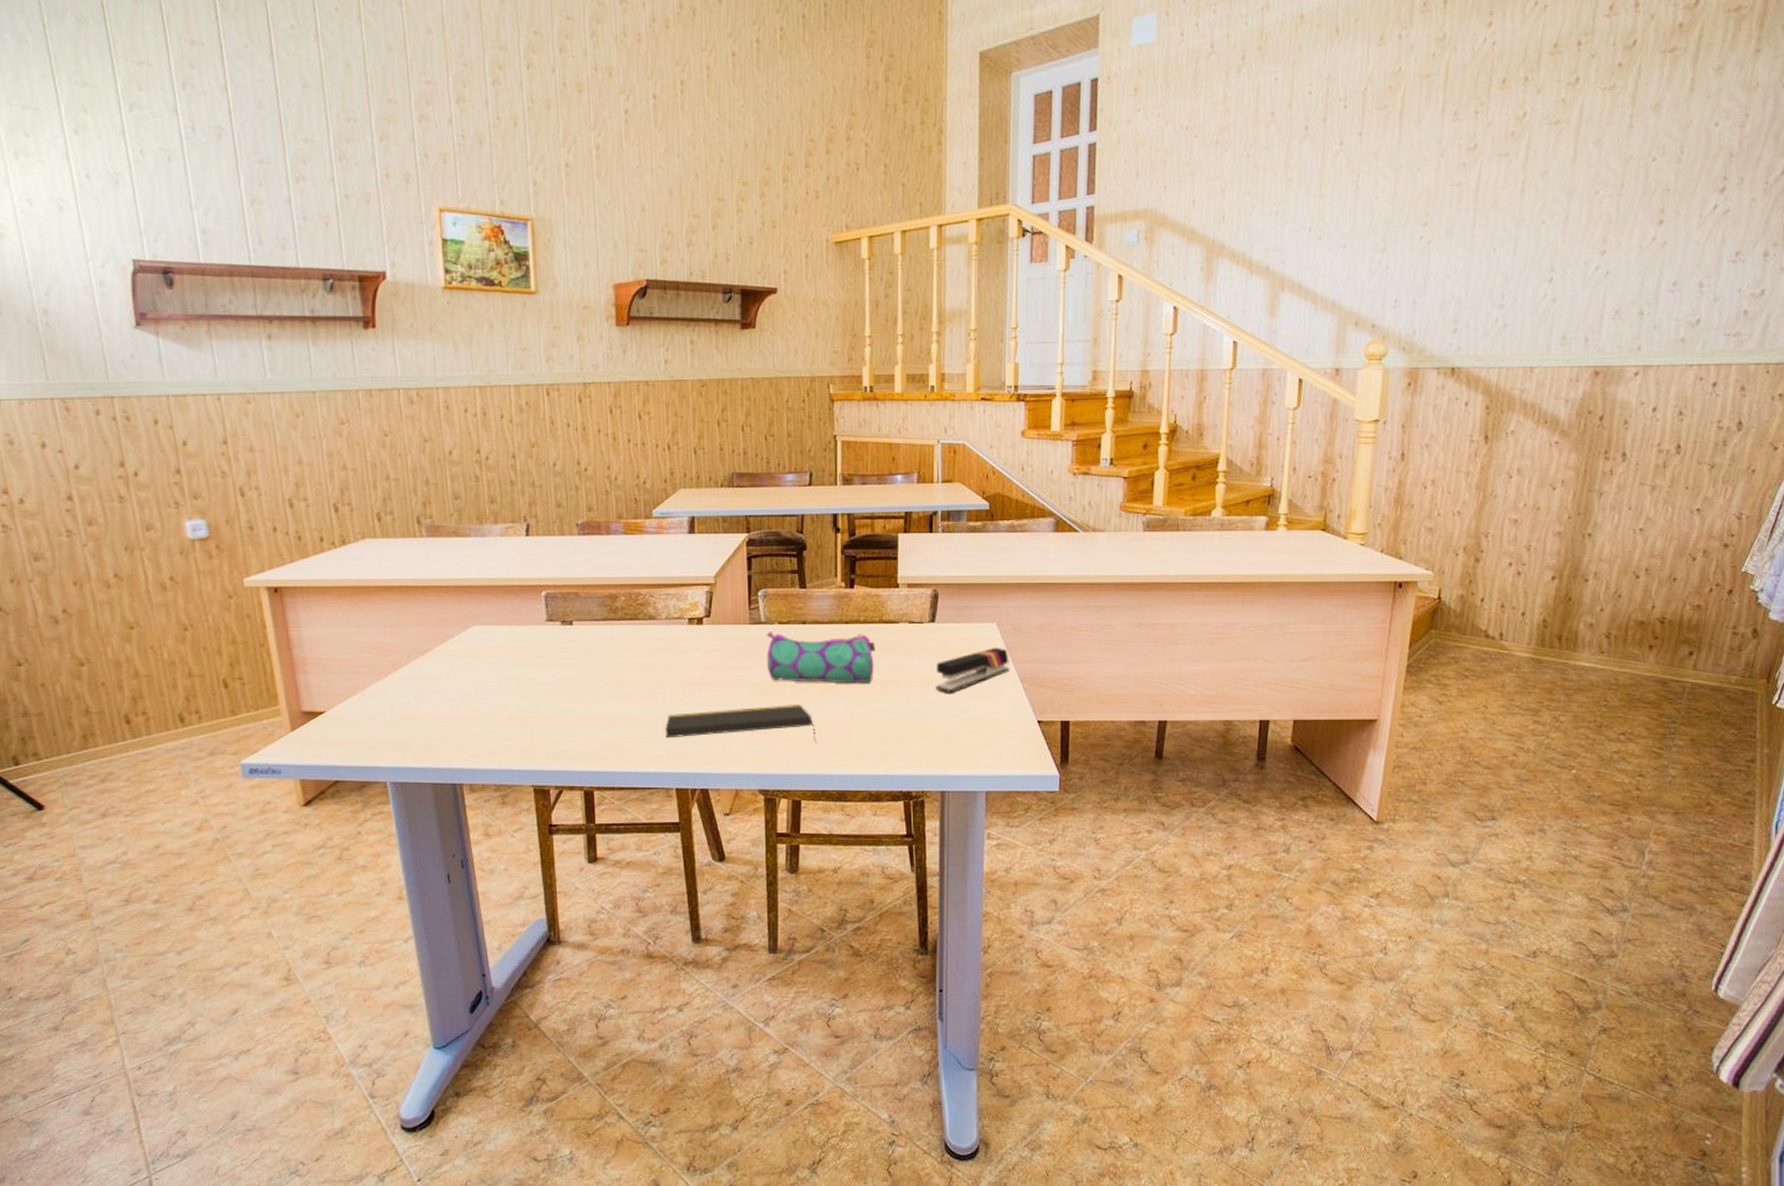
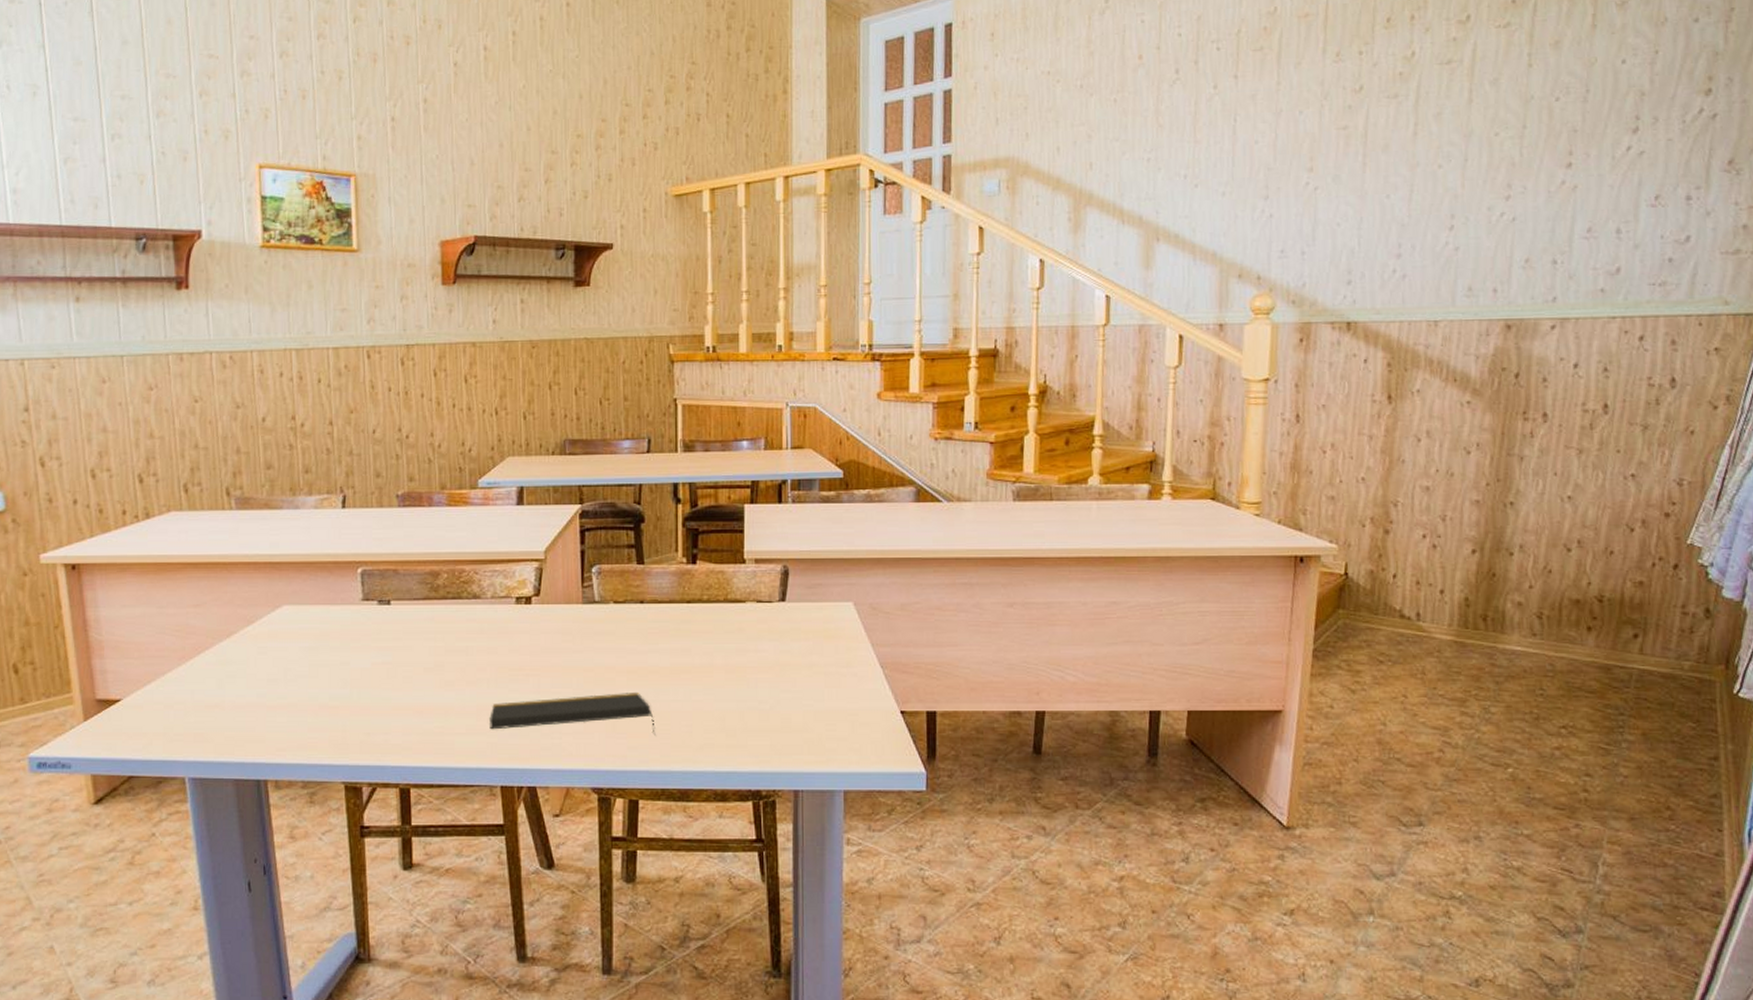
pencil case: present [766,631,875,684] -> none [600,611,720,669]
stapler: present [935,647,1009,693] -> none [786,628,868,680]

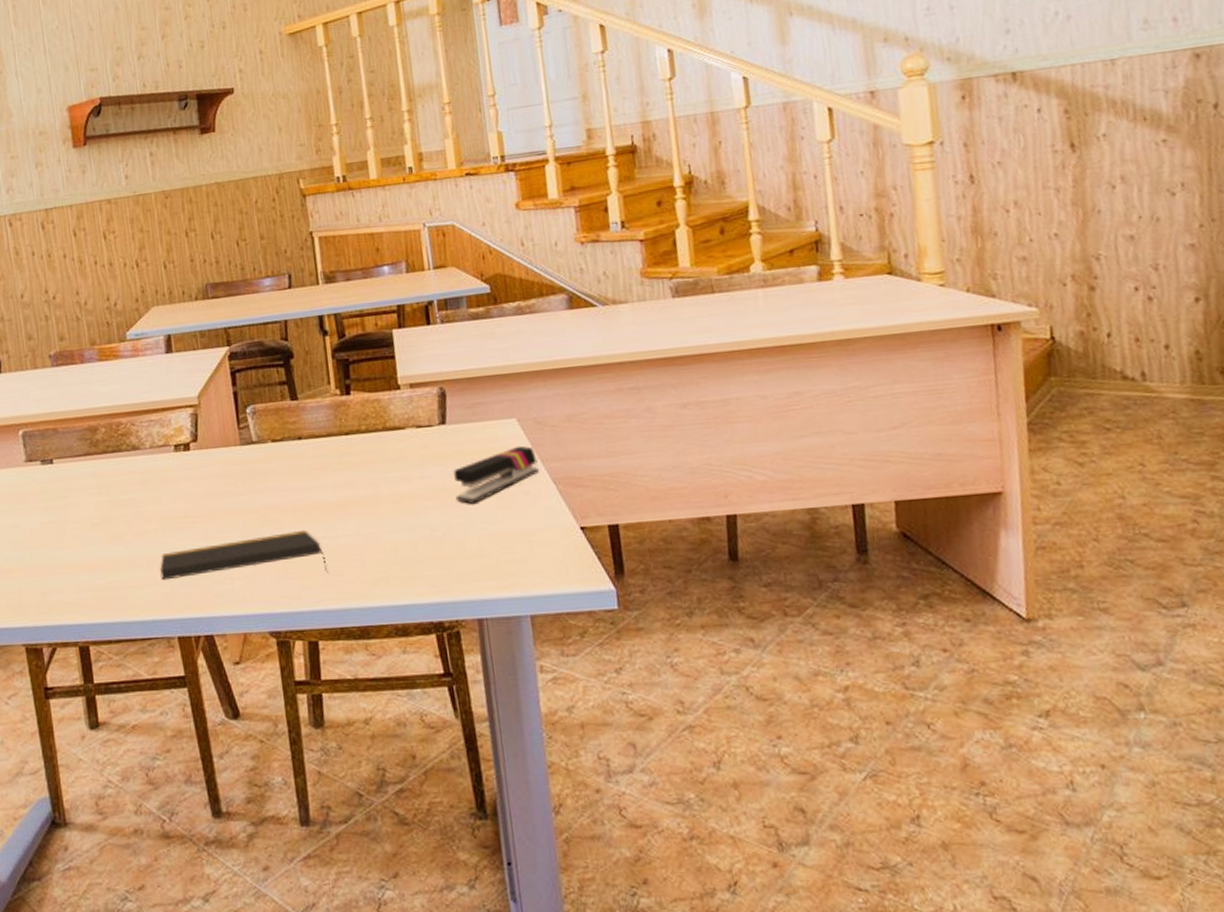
stapler: none [786,628,868,680] -> present [452,445,539,504]

